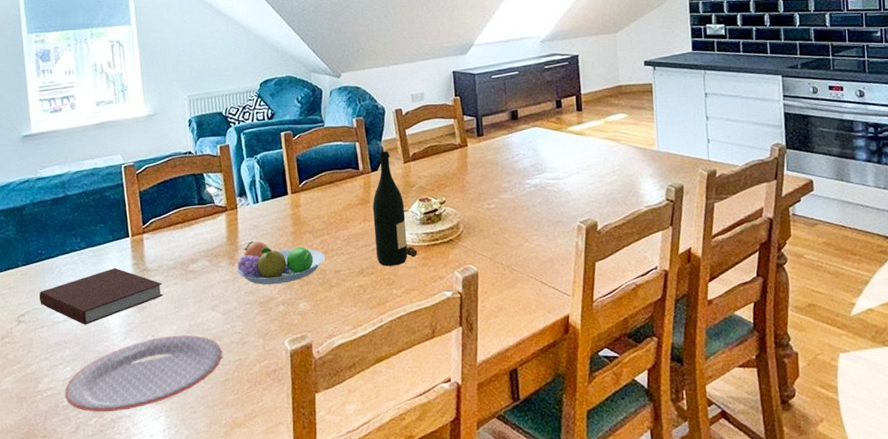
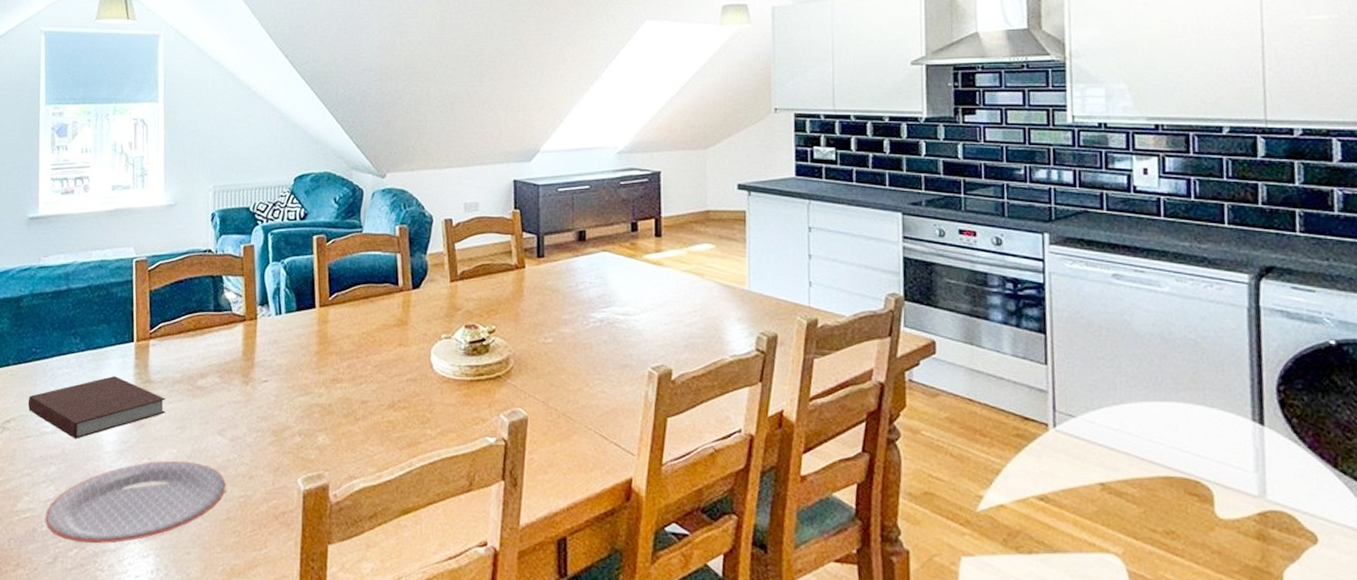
fruit bowl: present [236,241,325,285] -> none [250,359,351,411]
wine bottle: present [372,151,418,267] -> none [410,266,459,402]

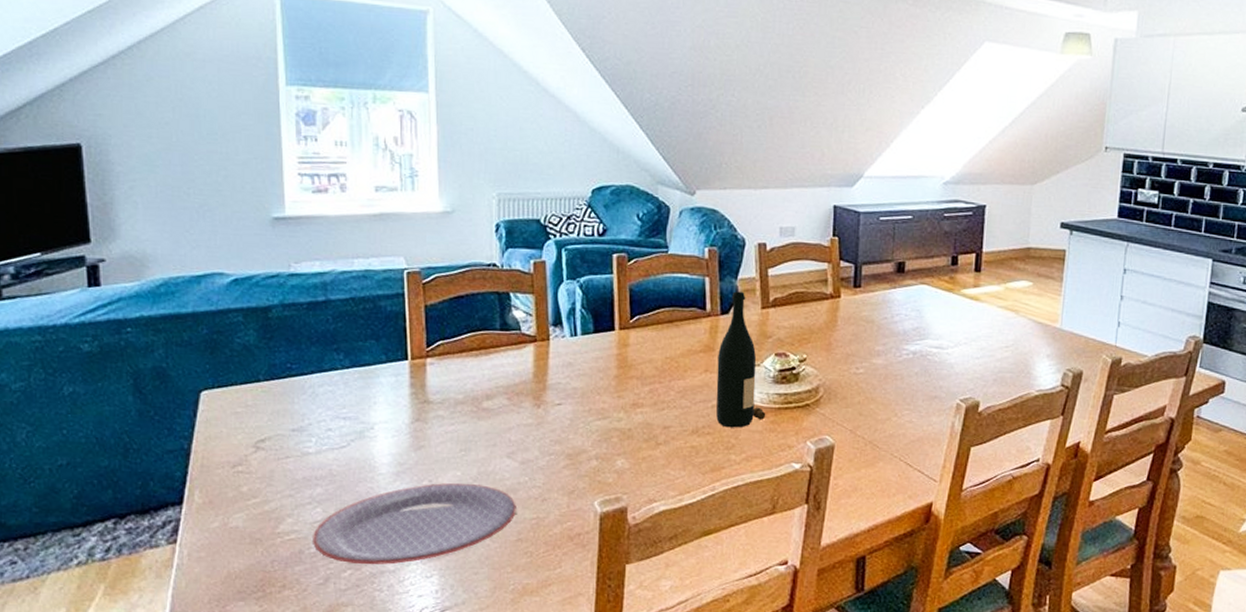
notebook: present [27,376,166,439] -> none [285,395,448,460]
wine bottle: none [410,266,459,402] -> present [716,291,766,428]

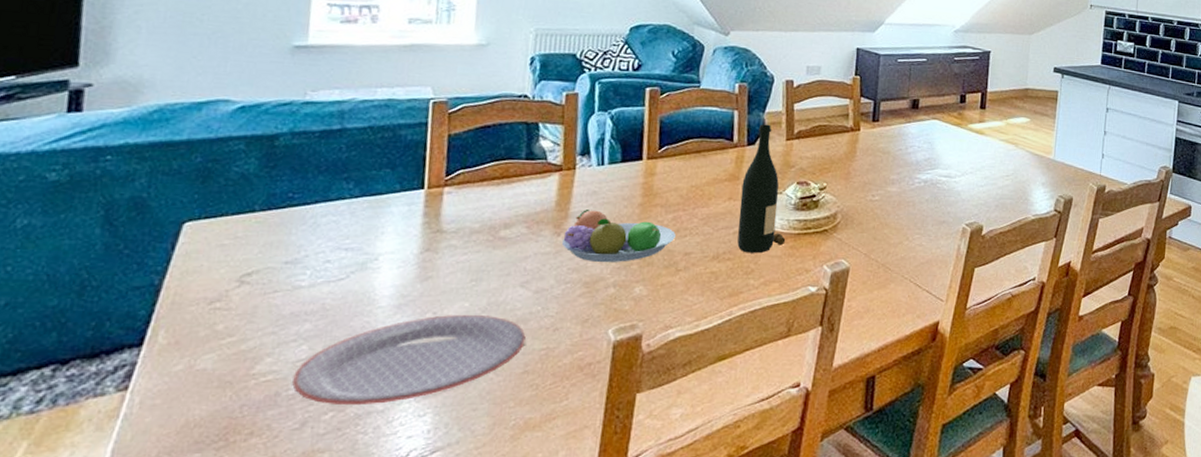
fruit bowl: none [542,381,653,435] -> present [561,210,676,262]

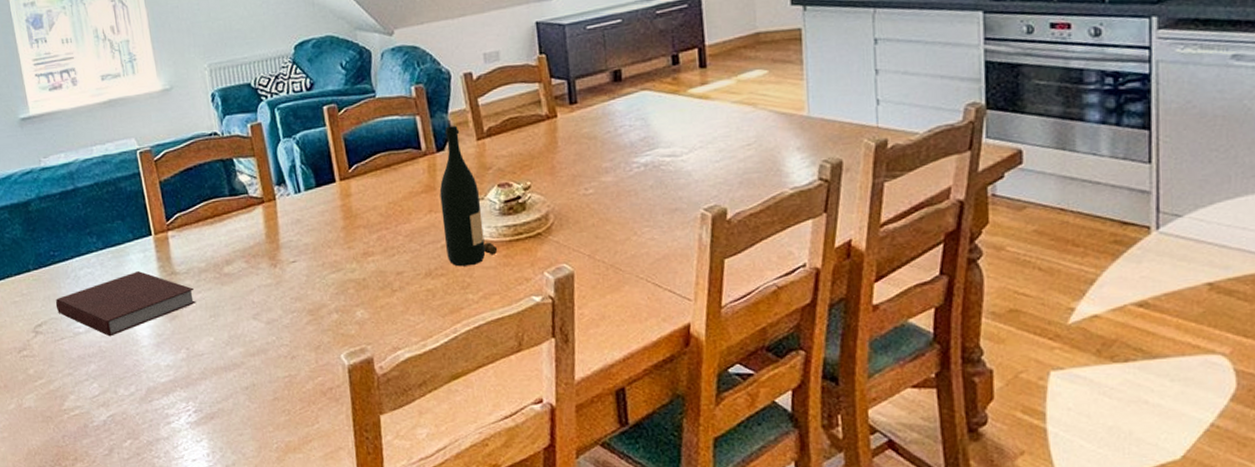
notebook: none [277,225,460,294] -> present [55,271,197,337]
plate: present [292,314,526,404] -> none [93,347,269,433]
fruit bowl: present [561,210,676,262] -> none [279,238,384,289]

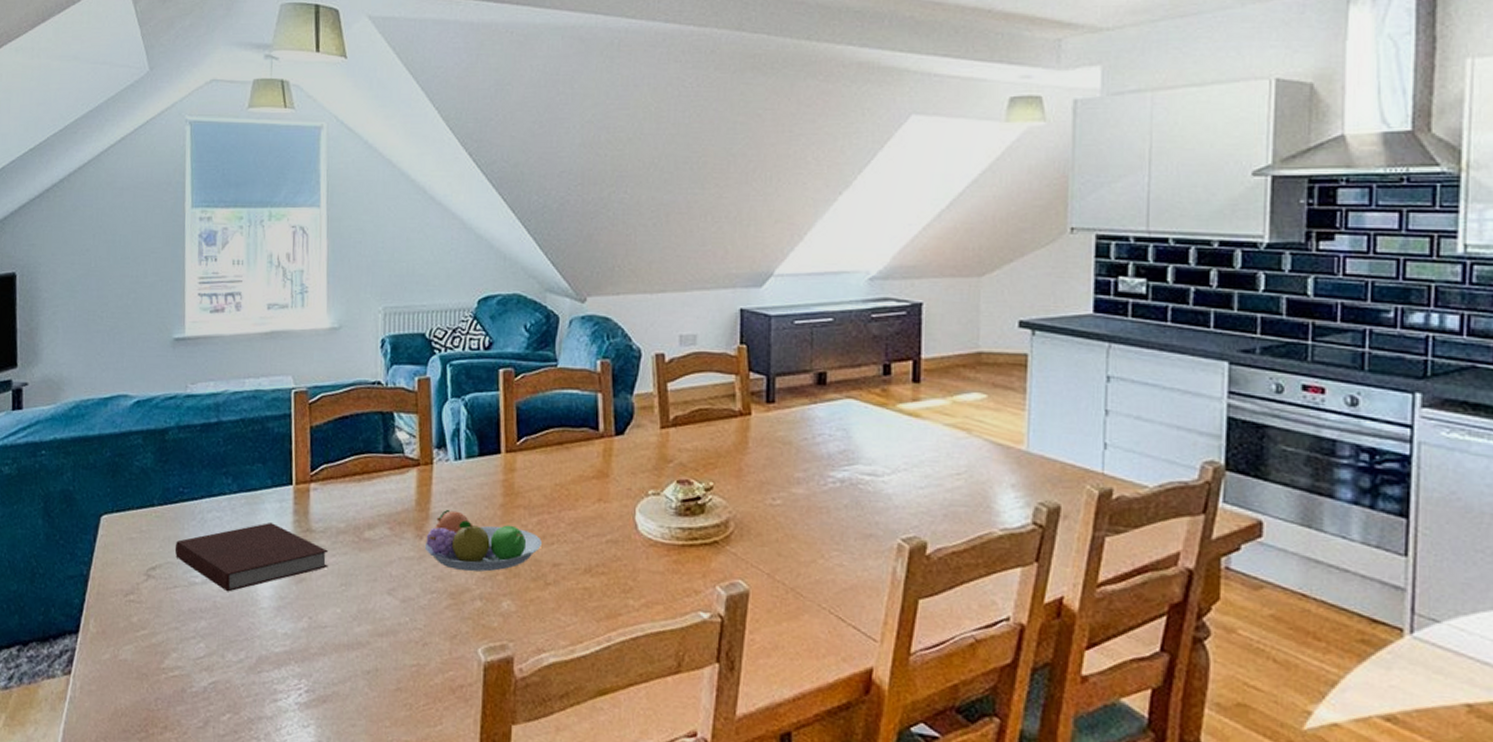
fruit bowl: none [279,238,384,289] -> present [424,510,542,572]
wine bottle: present [439,125,498,267] -> none [611,409,668,568]

